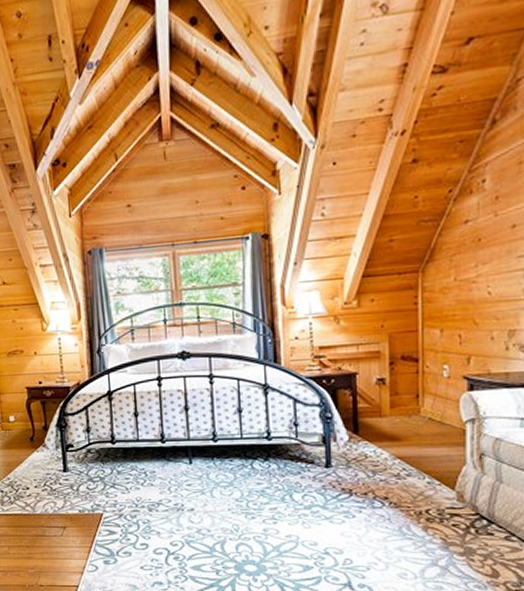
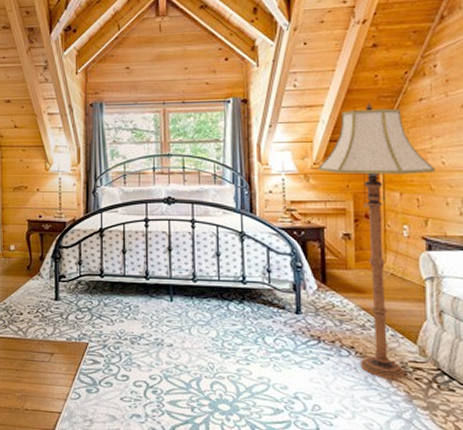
floor lamp: none [349,229,480,527] -> present [318,103,435,379]

